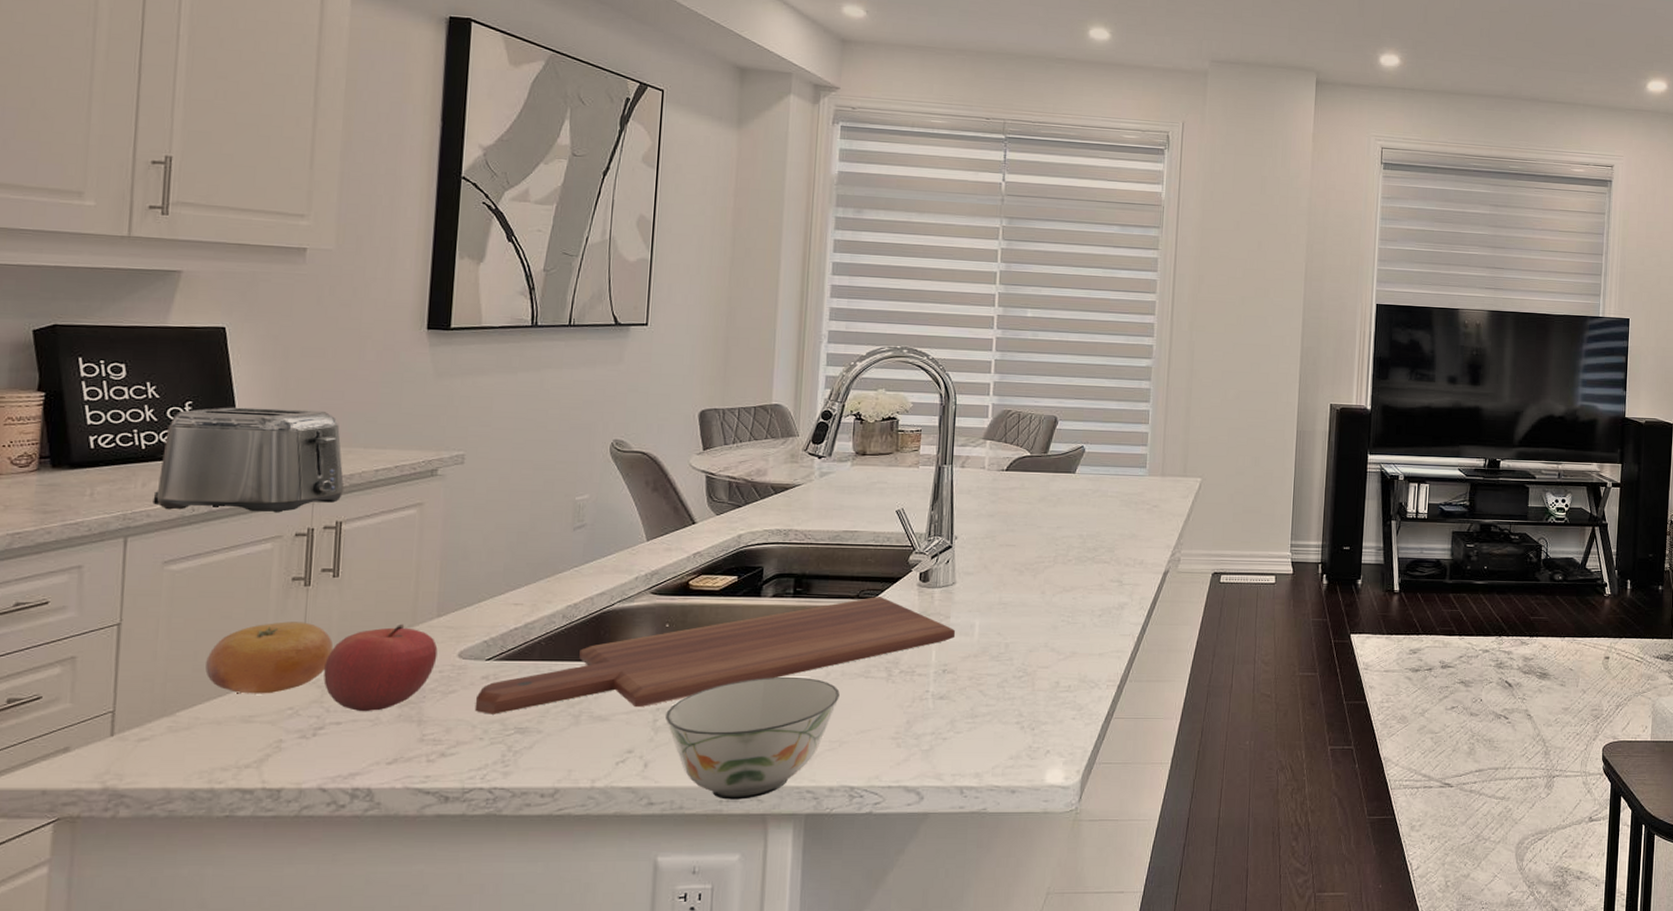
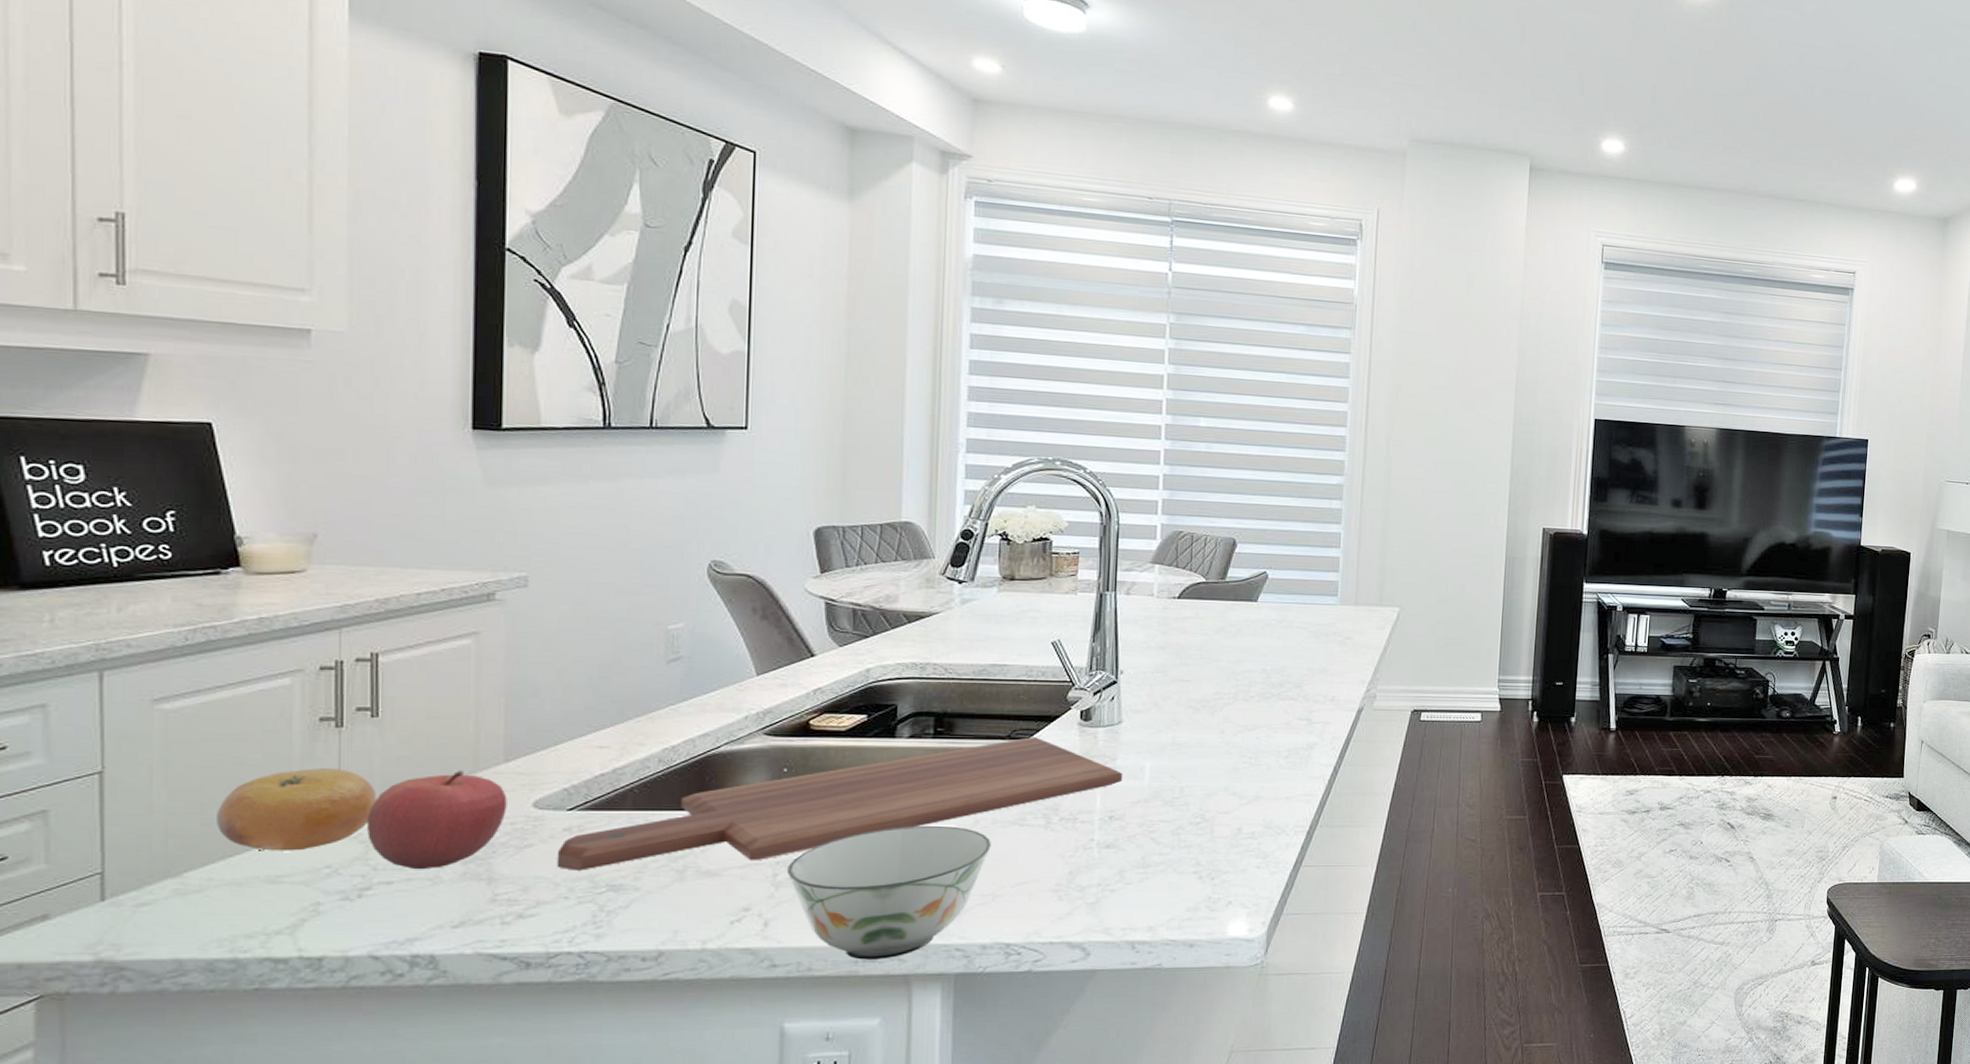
toaster: present [152,407,344,513] -> none [133,518,379,643]

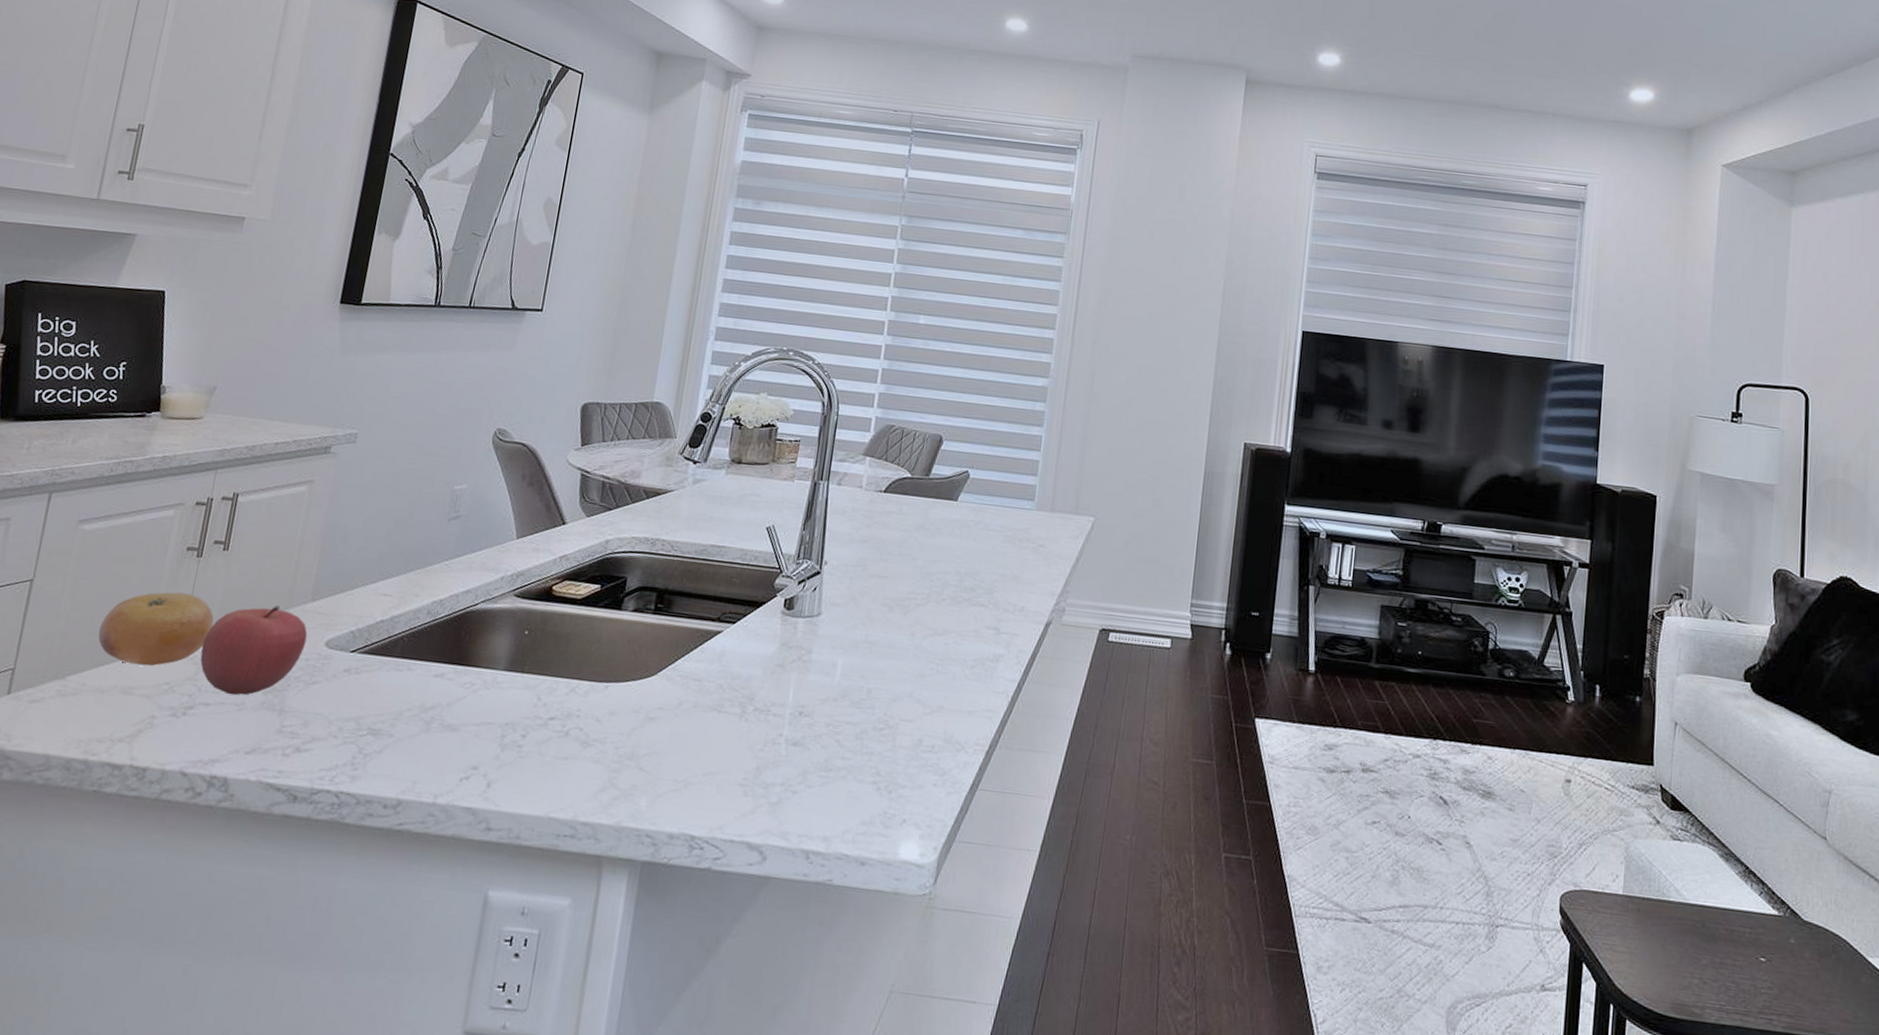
cutting board: present [556,737,1124,871] -> none [333,621,817,720]
soup bowl: present [787,825,991,960] -> none [513,700,691,837]

